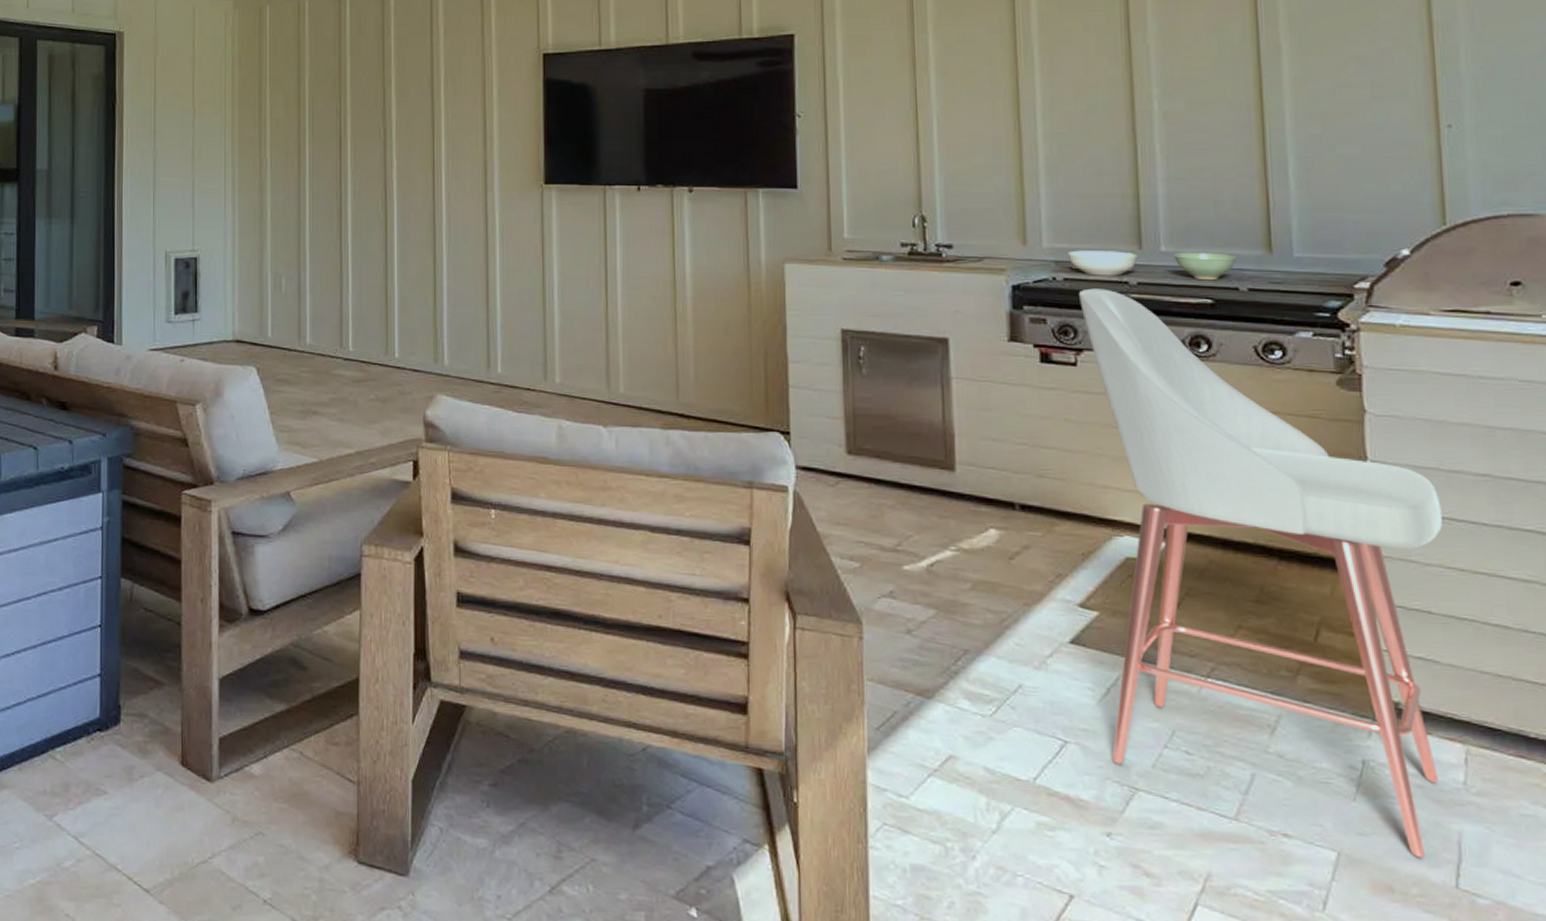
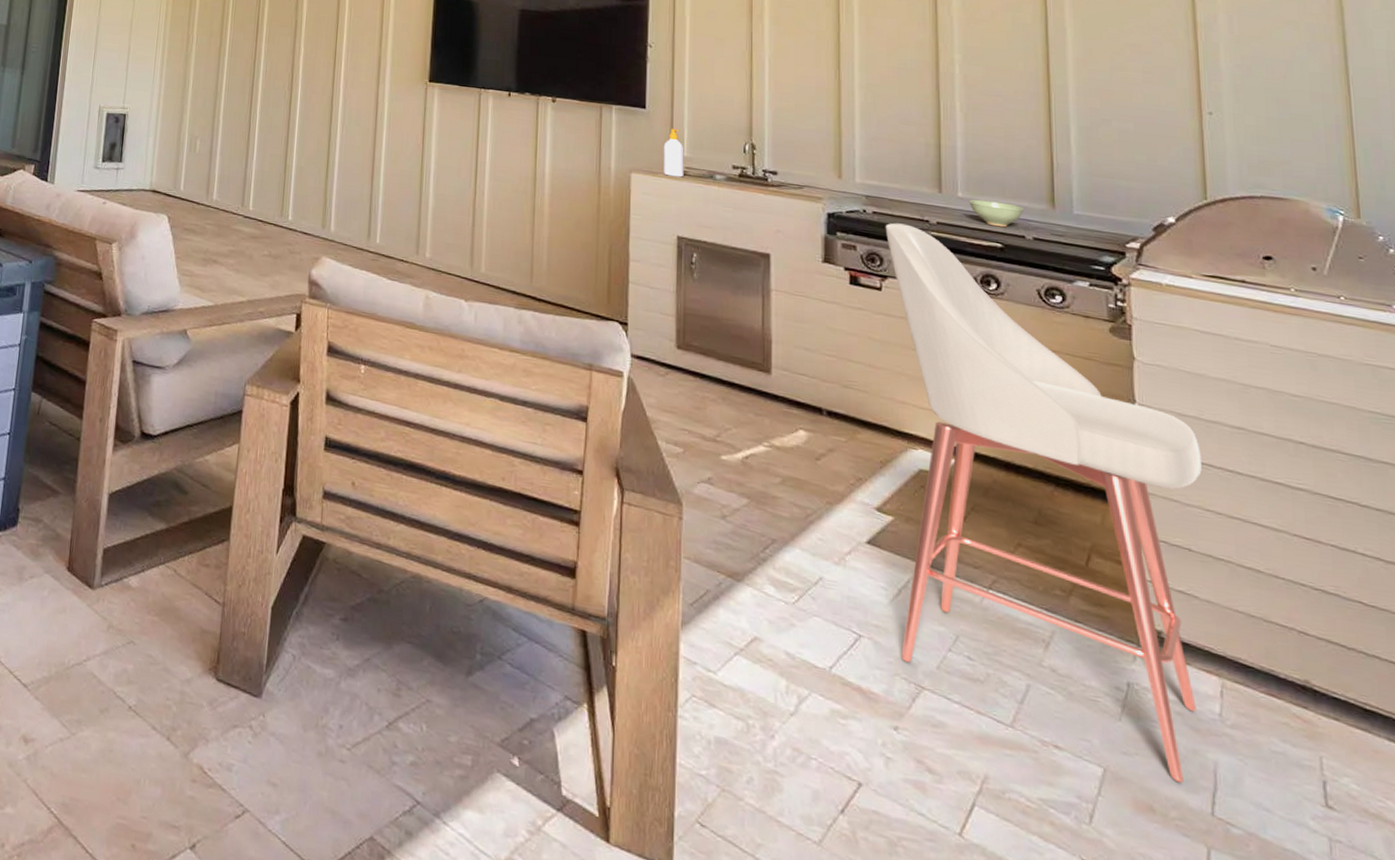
soap bottle: none [820,208,845,263] -> present [663,128,684,178]
bowl: present [1067,250,1138,276] -> none [877,188,938,215]

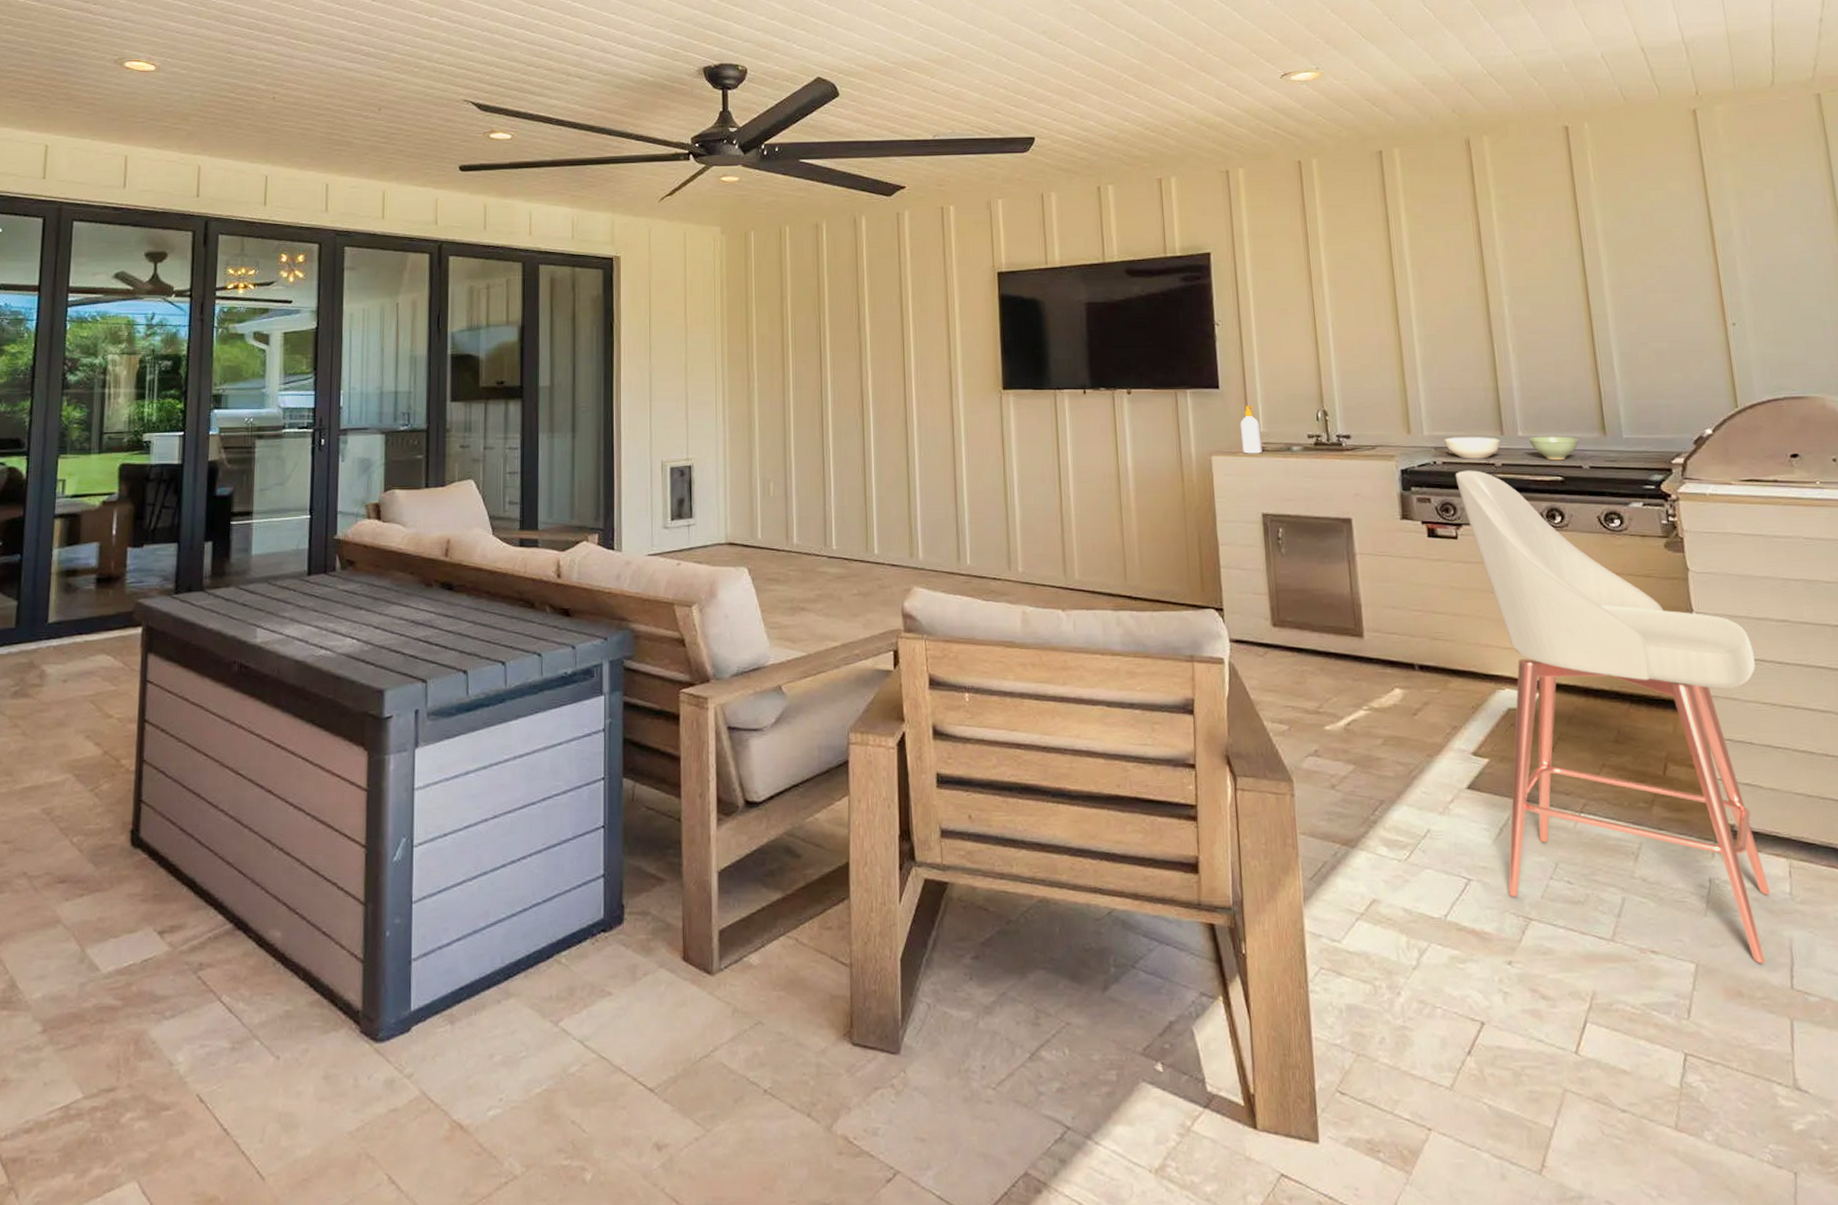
bowl: none [877,188,938,215] -> present [1444,437,1501,459]

